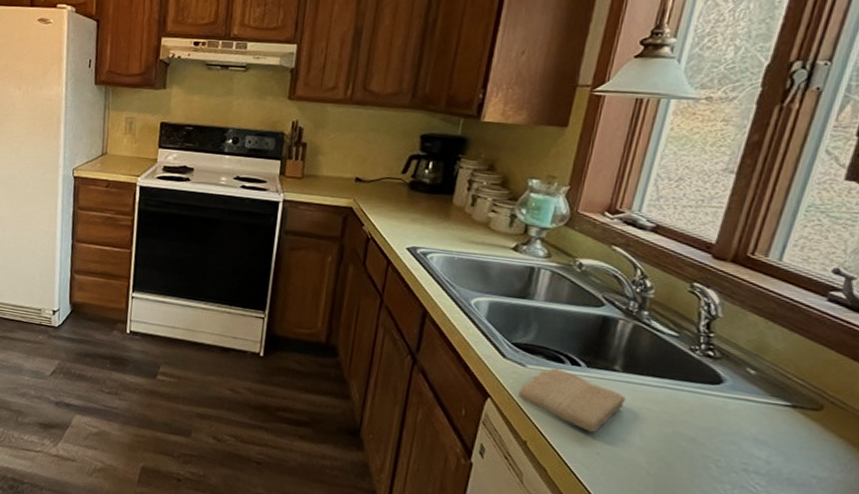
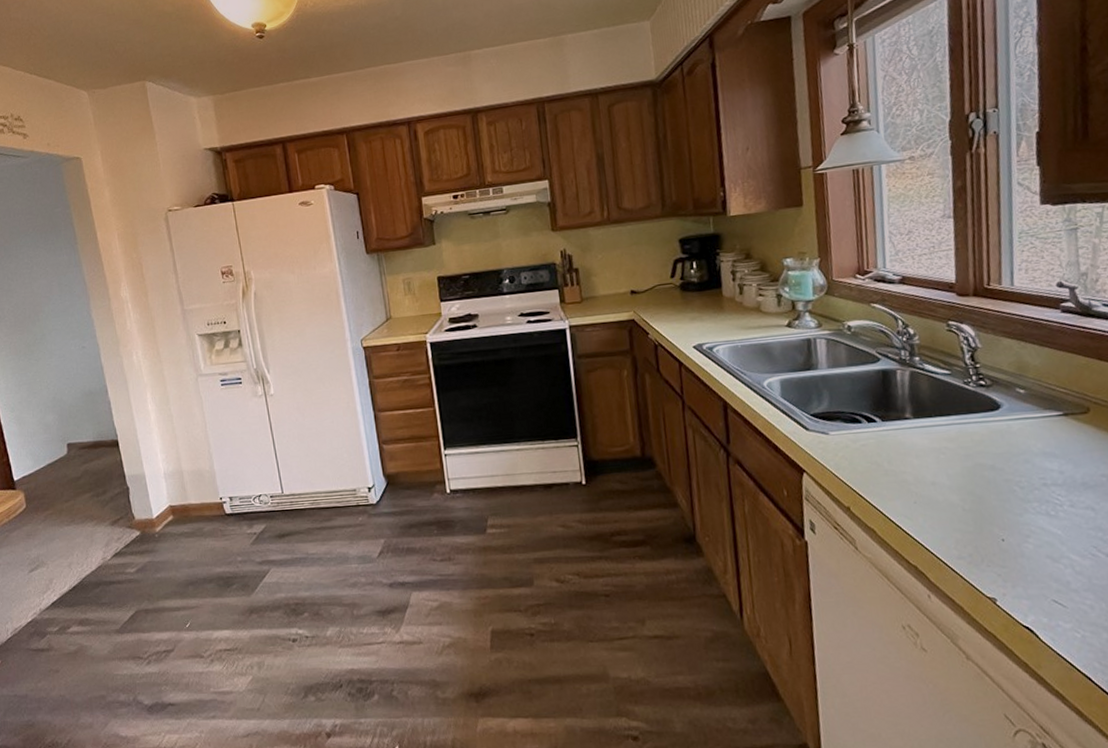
washcloth: present [518,368,626,433] -> none [829,429,925,483]

